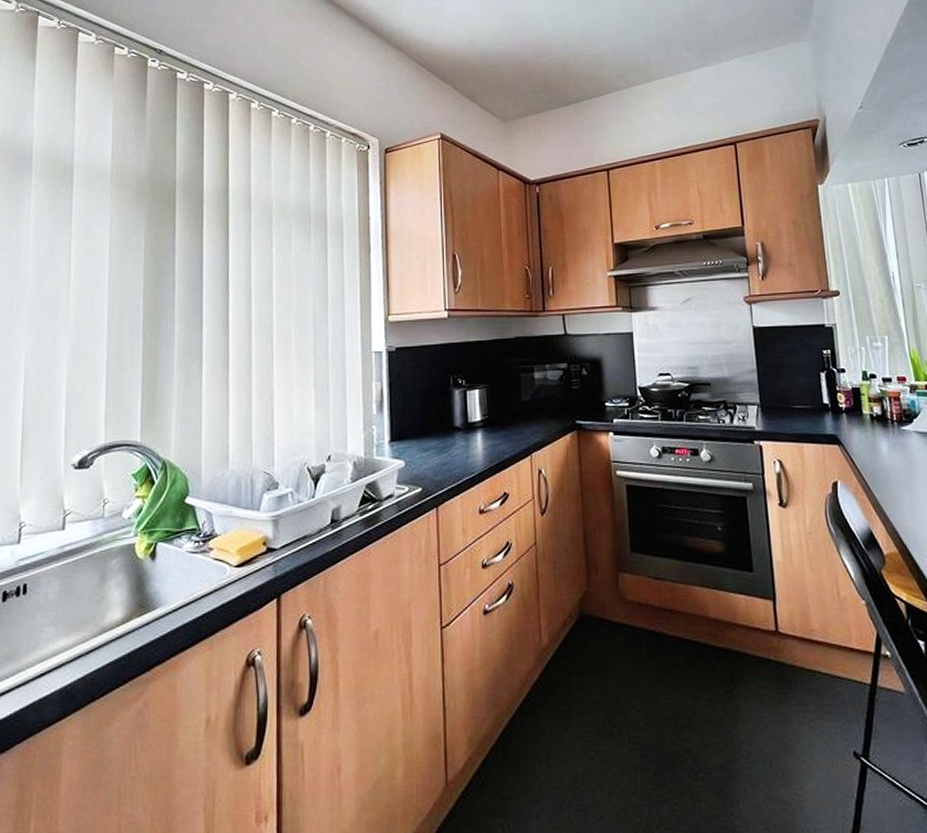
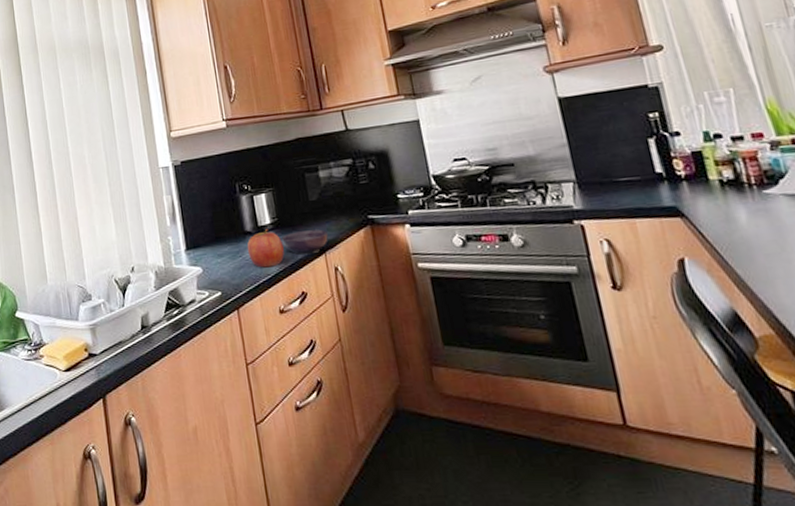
fruit: none [454,425,492,467] -> present [247,228,285,269]
bowl: none [490,431,536,456] -> present [282,229,328,256]

